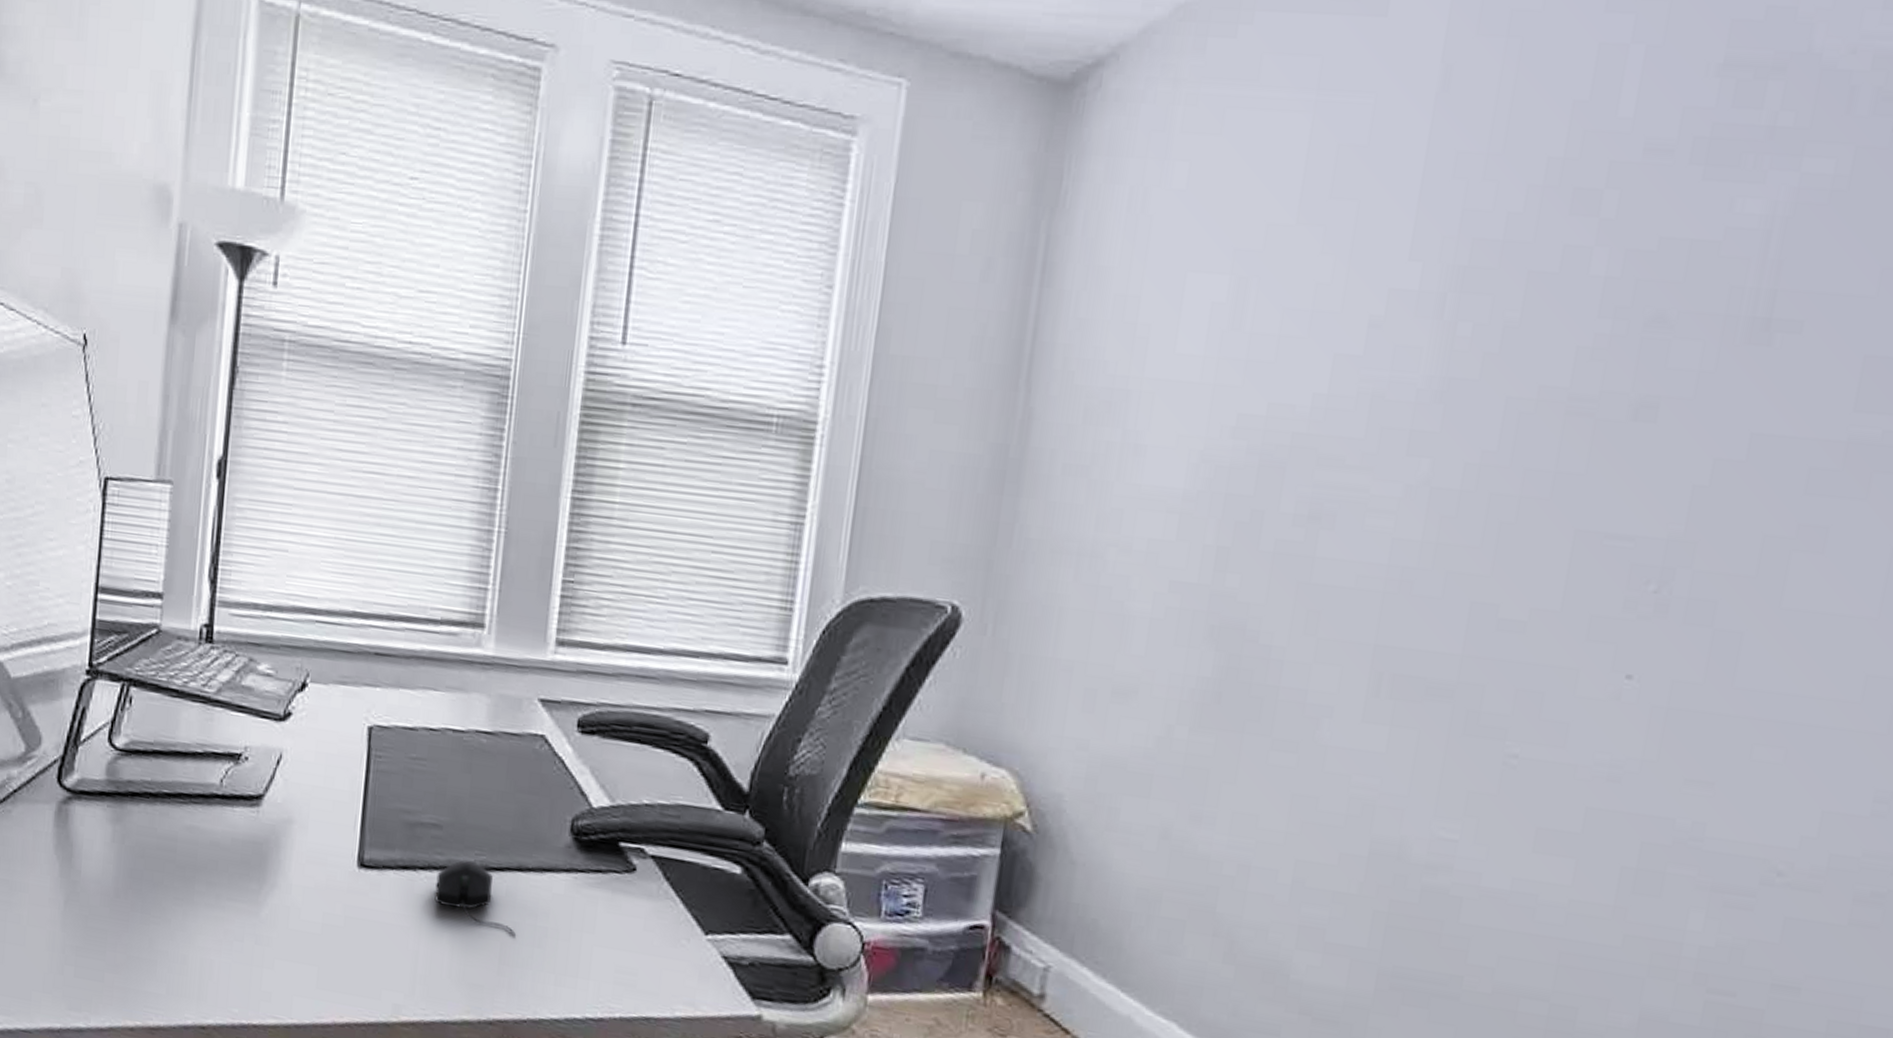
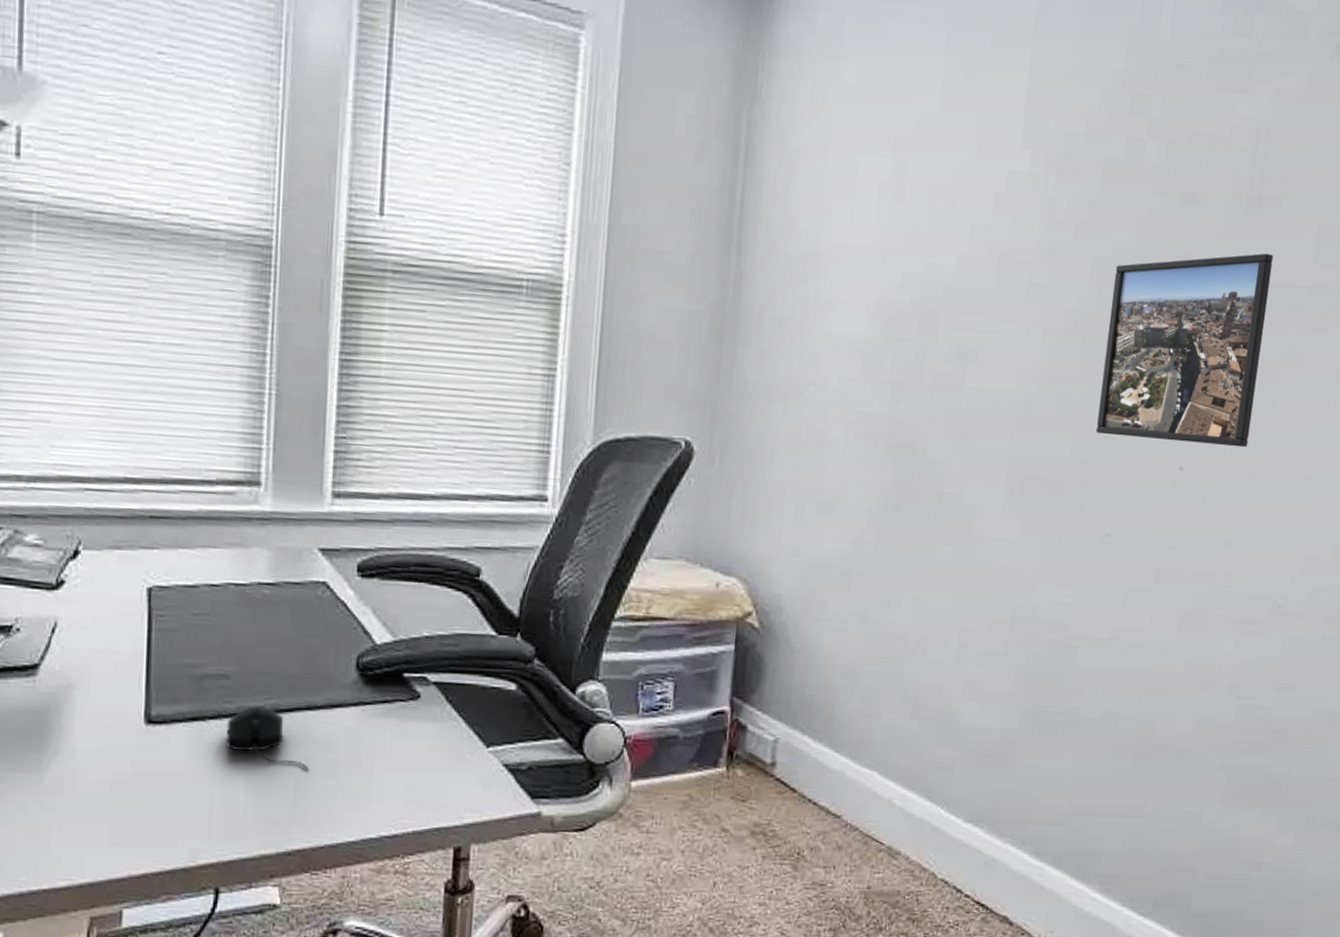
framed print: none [1502,395,1788,655] -> present [1096,253,1274,448]

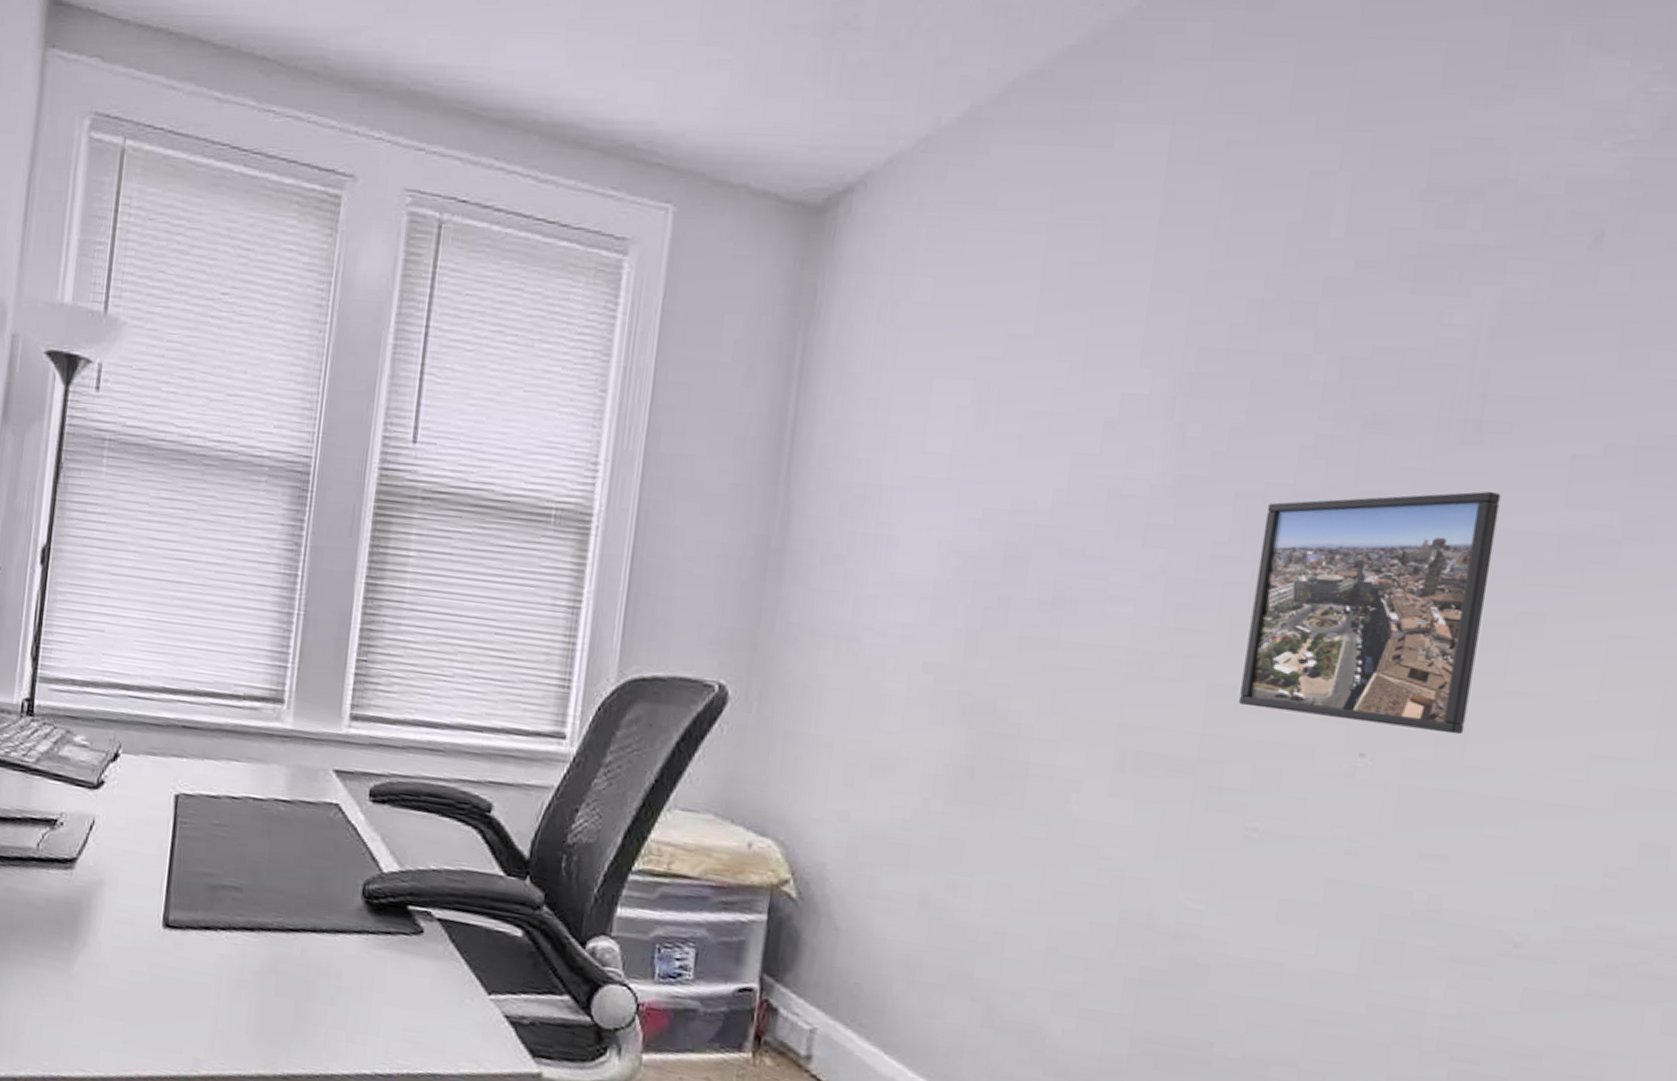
computer mouse: present [226,706,309,770] -> none [234,922,310,994]

